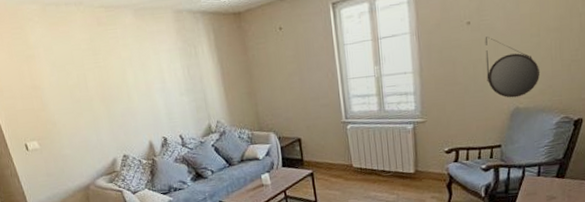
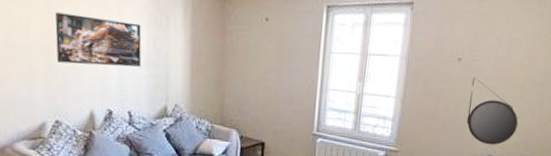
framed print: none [105,59,182,106] -> present [55,12,142,67]

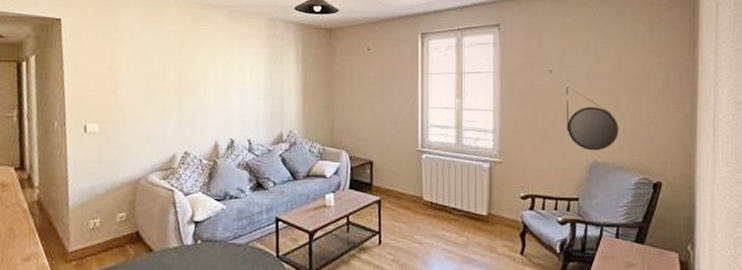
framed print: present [55,12,142,67] -> none [187,58,260,101]

